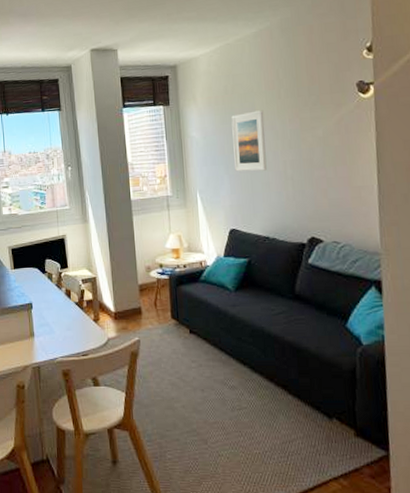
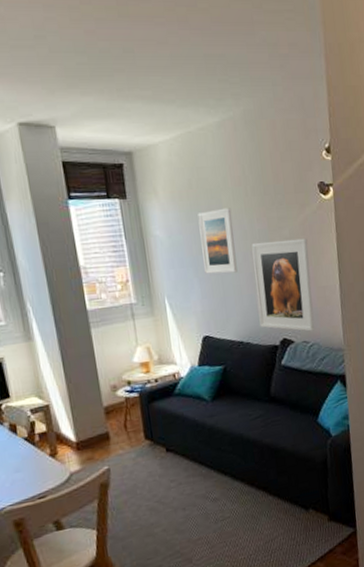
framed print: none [282,137,347,232] -> present [251,238,315,332]

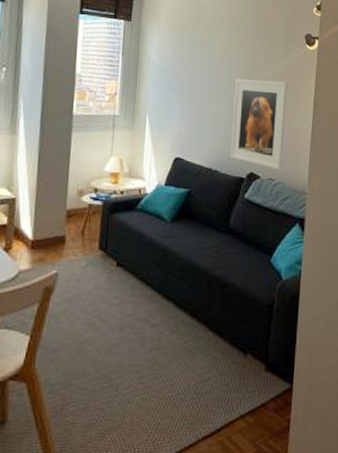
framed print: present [197,208,238,274] -> none [188,43,223,103]

